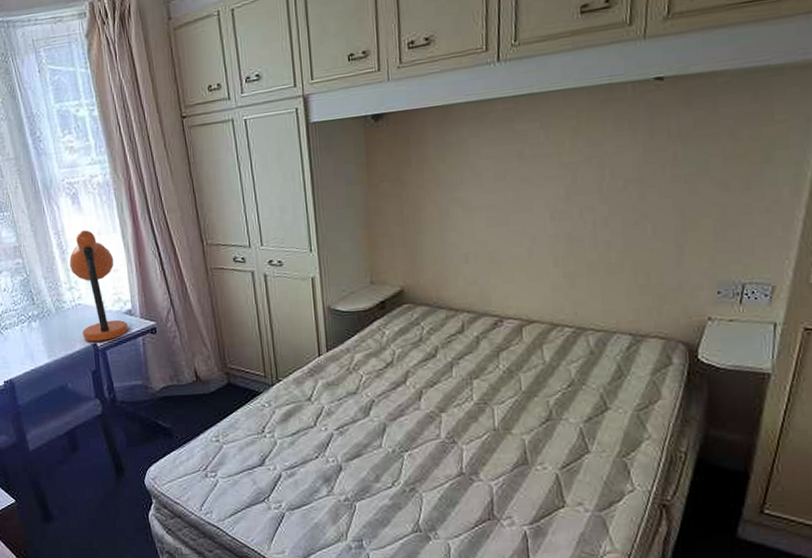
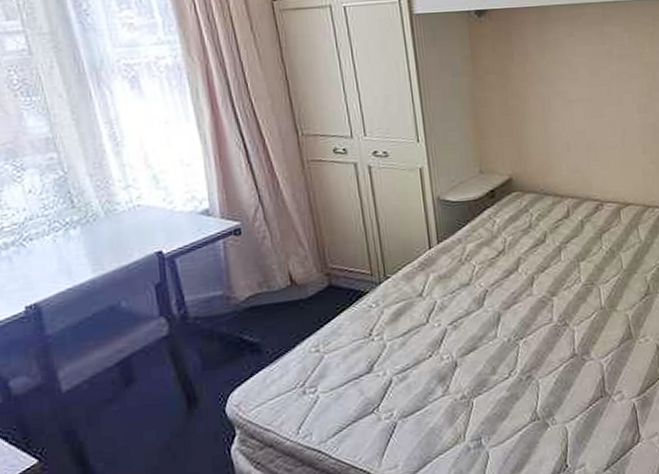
desk lamp: present [69,230,128,342] -> none [125,119,205,249]

